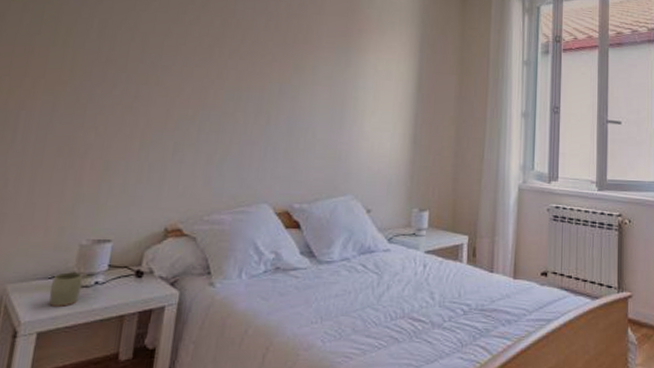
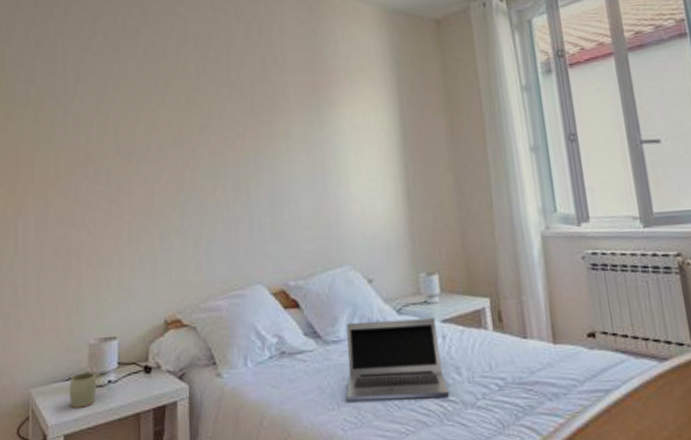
laptop: none [330,246,421,318] -> present [346,318,449,401]

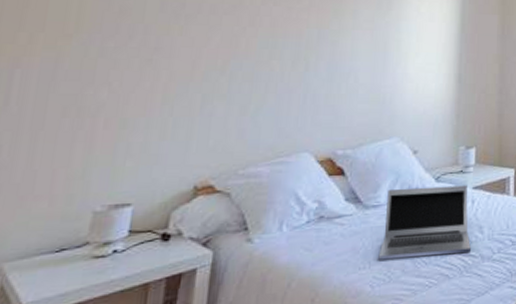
mug: present [69,372,97,408] -> none [56,242,99,282]

